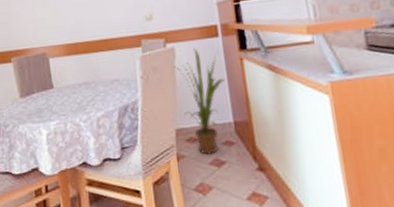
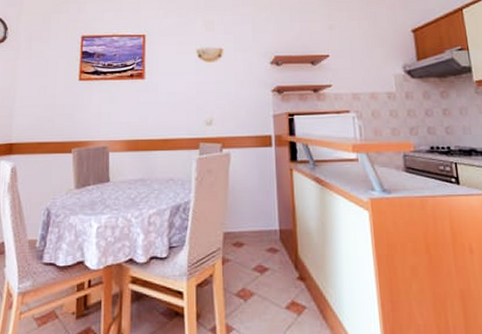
house plant: present [174,48,226,155] -> none [228,155,275,260]

